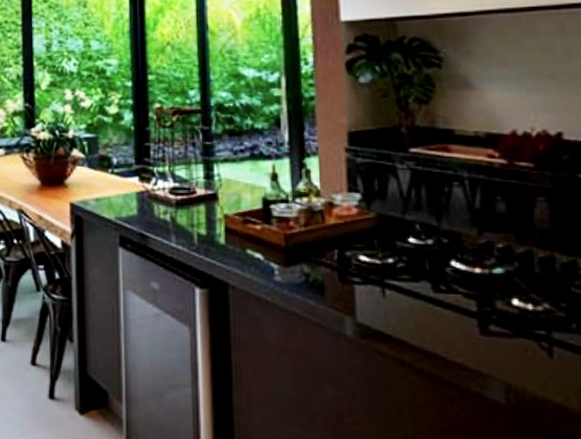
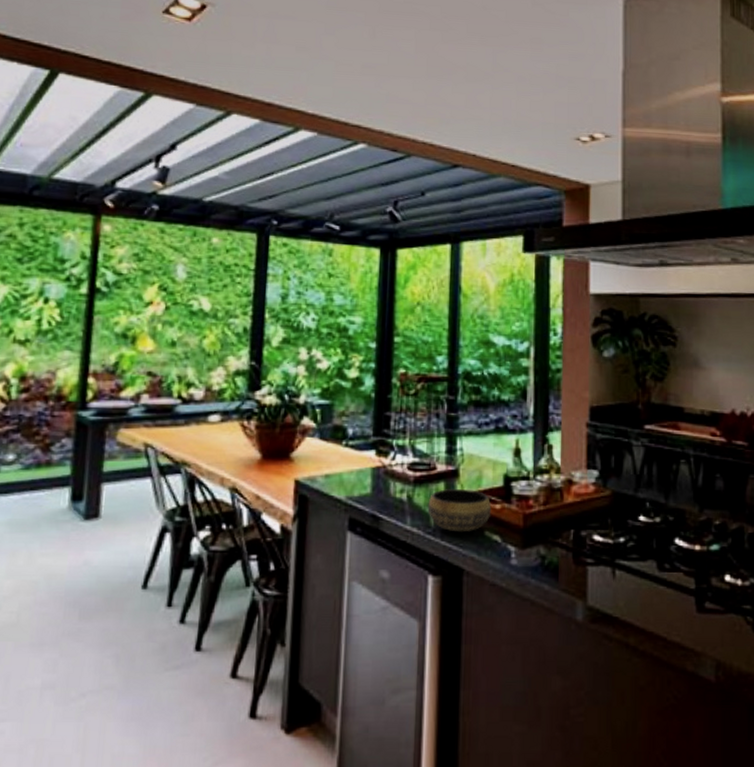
bowl: none [190,211,252,250] -> present [427,489,492,532]

